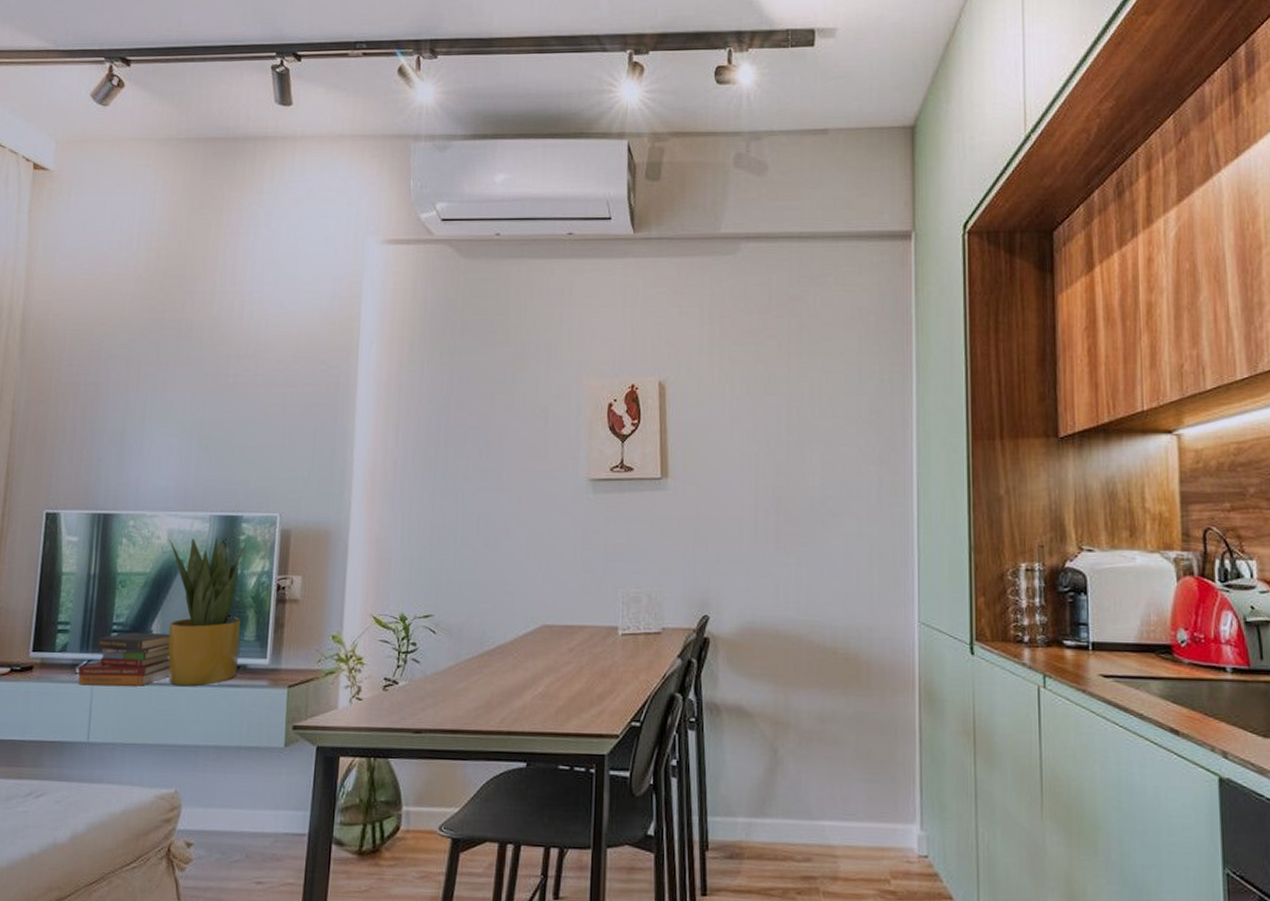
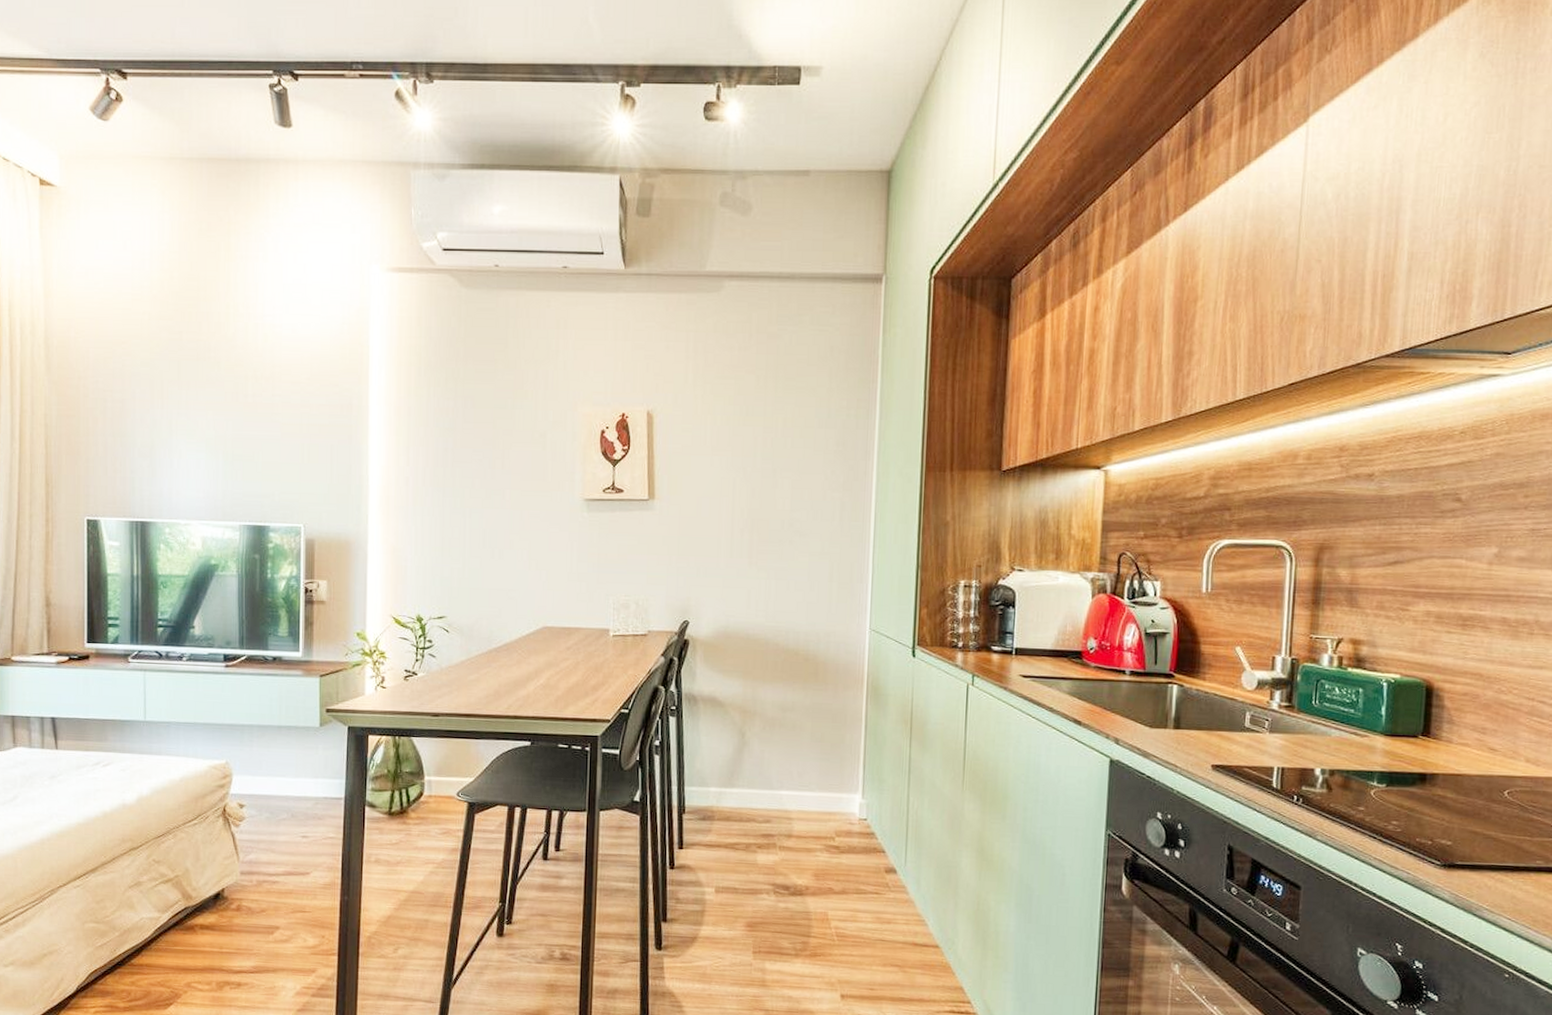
books: present [78,632,170,686] -> none [130,627,214,674]
planter: present [168,537,251,687] -> none [203,544,278,675]

